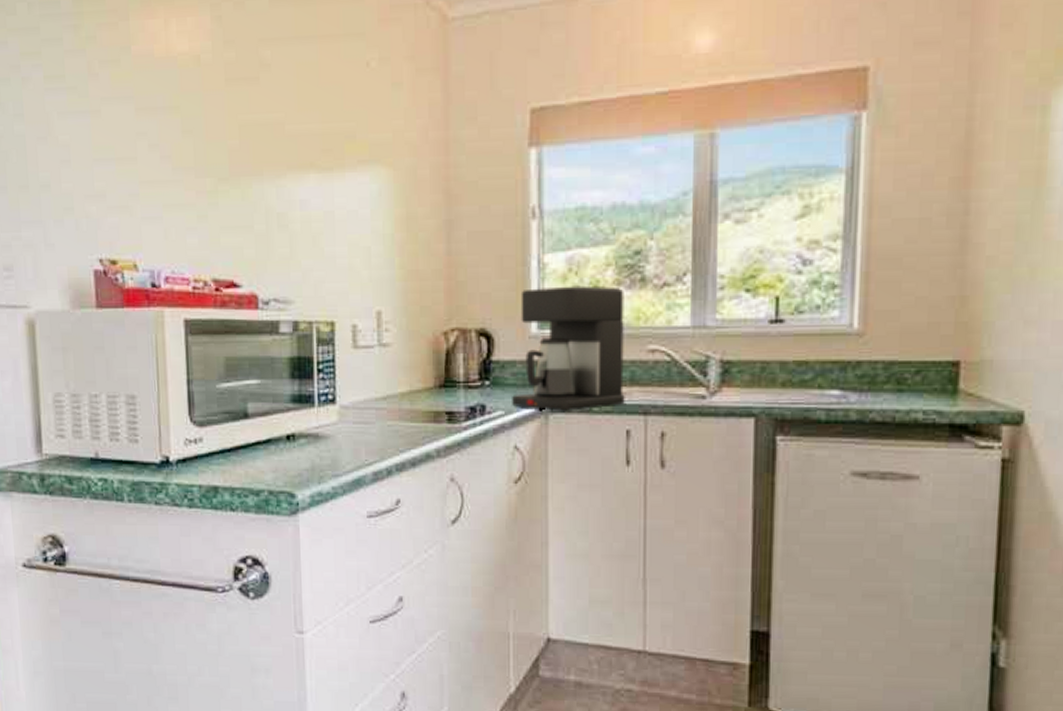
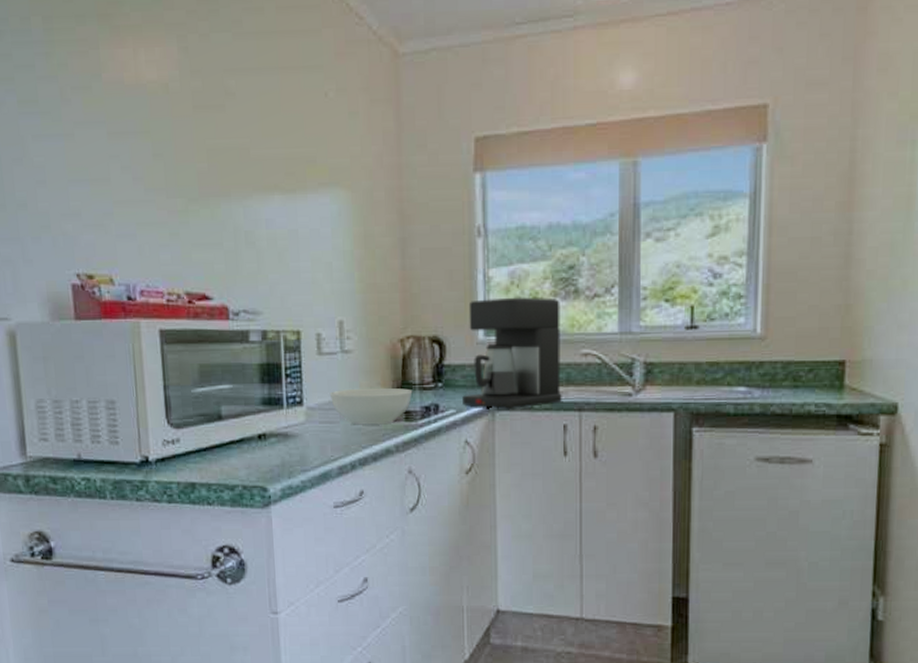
bowl: none [365,385,457,426] -> present [329,387,413,425]

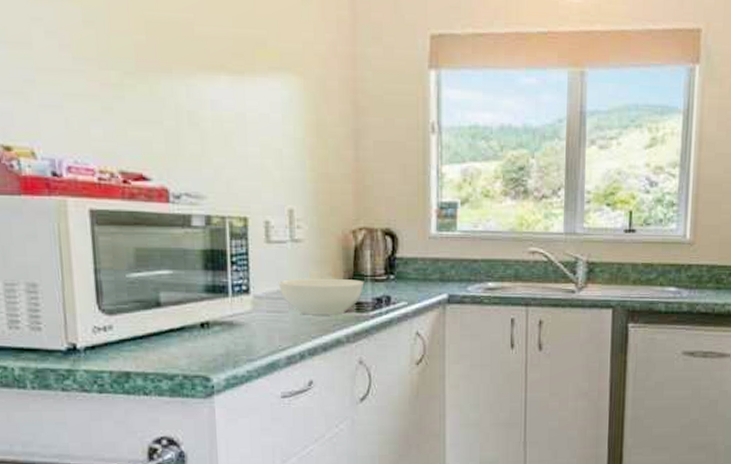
coffee maker: present [462,297,562,410] -> none [414,194,510,304]

